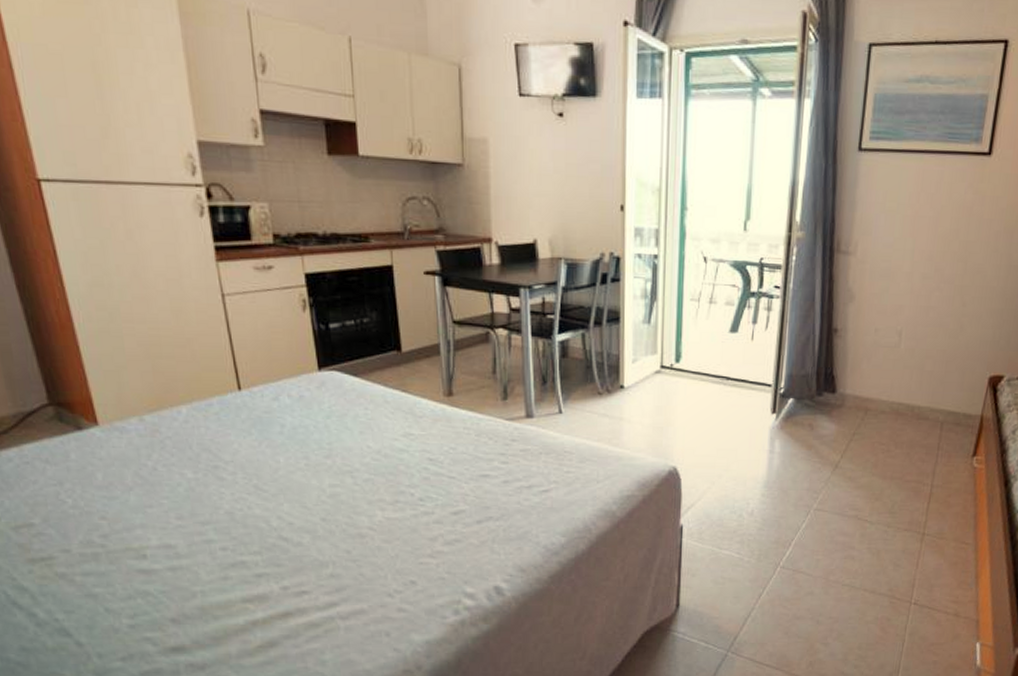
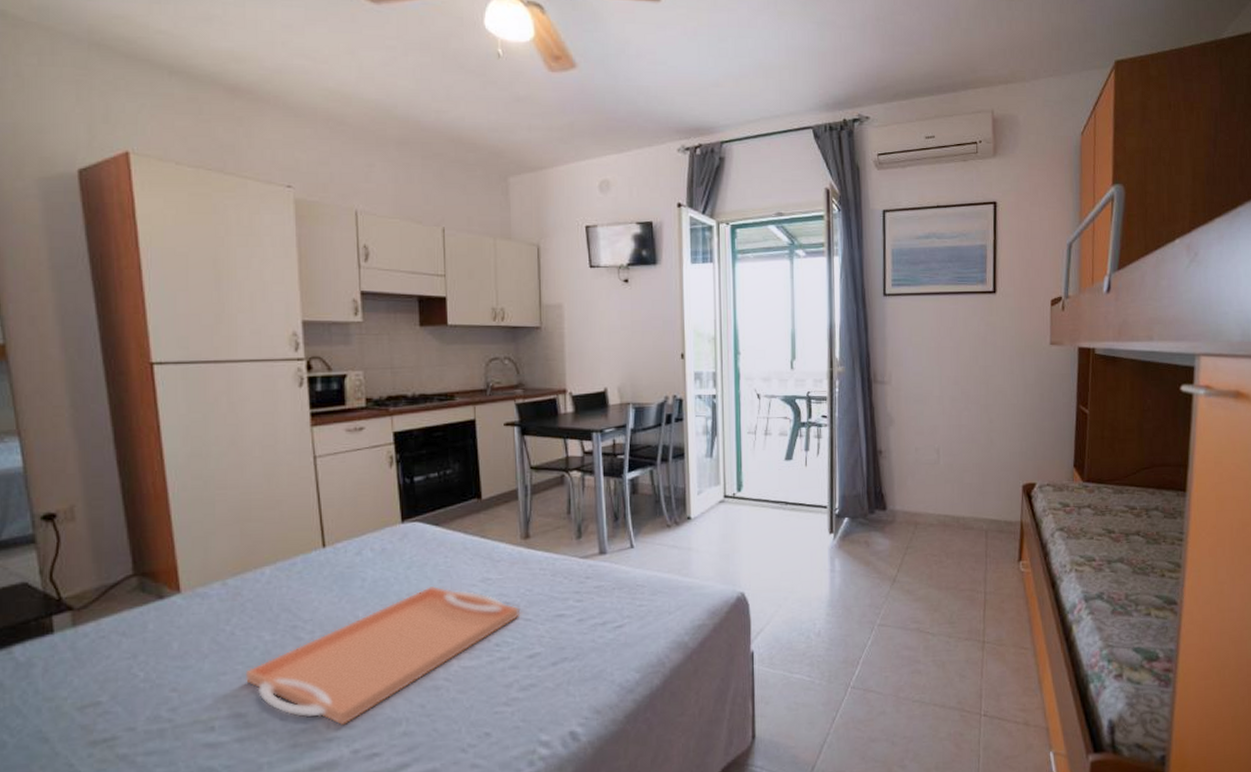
serving tray: none [171,436,445,564] -> present [245,585,521,726]

